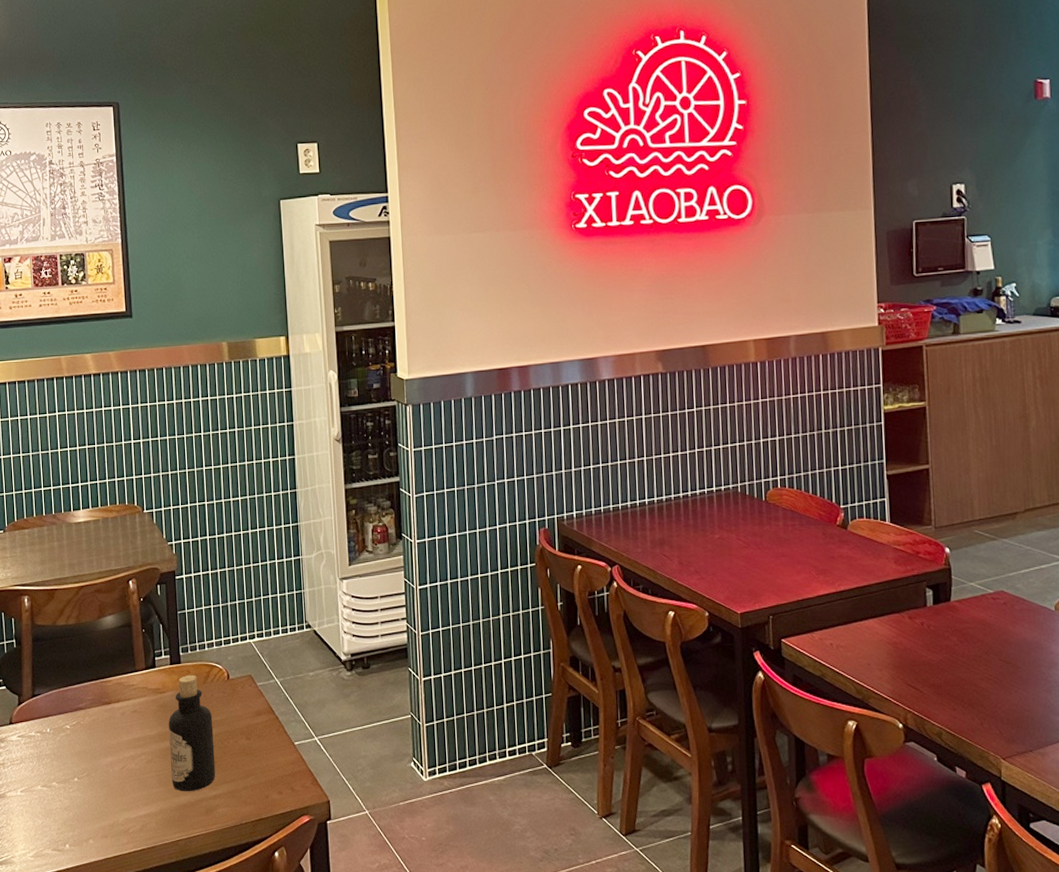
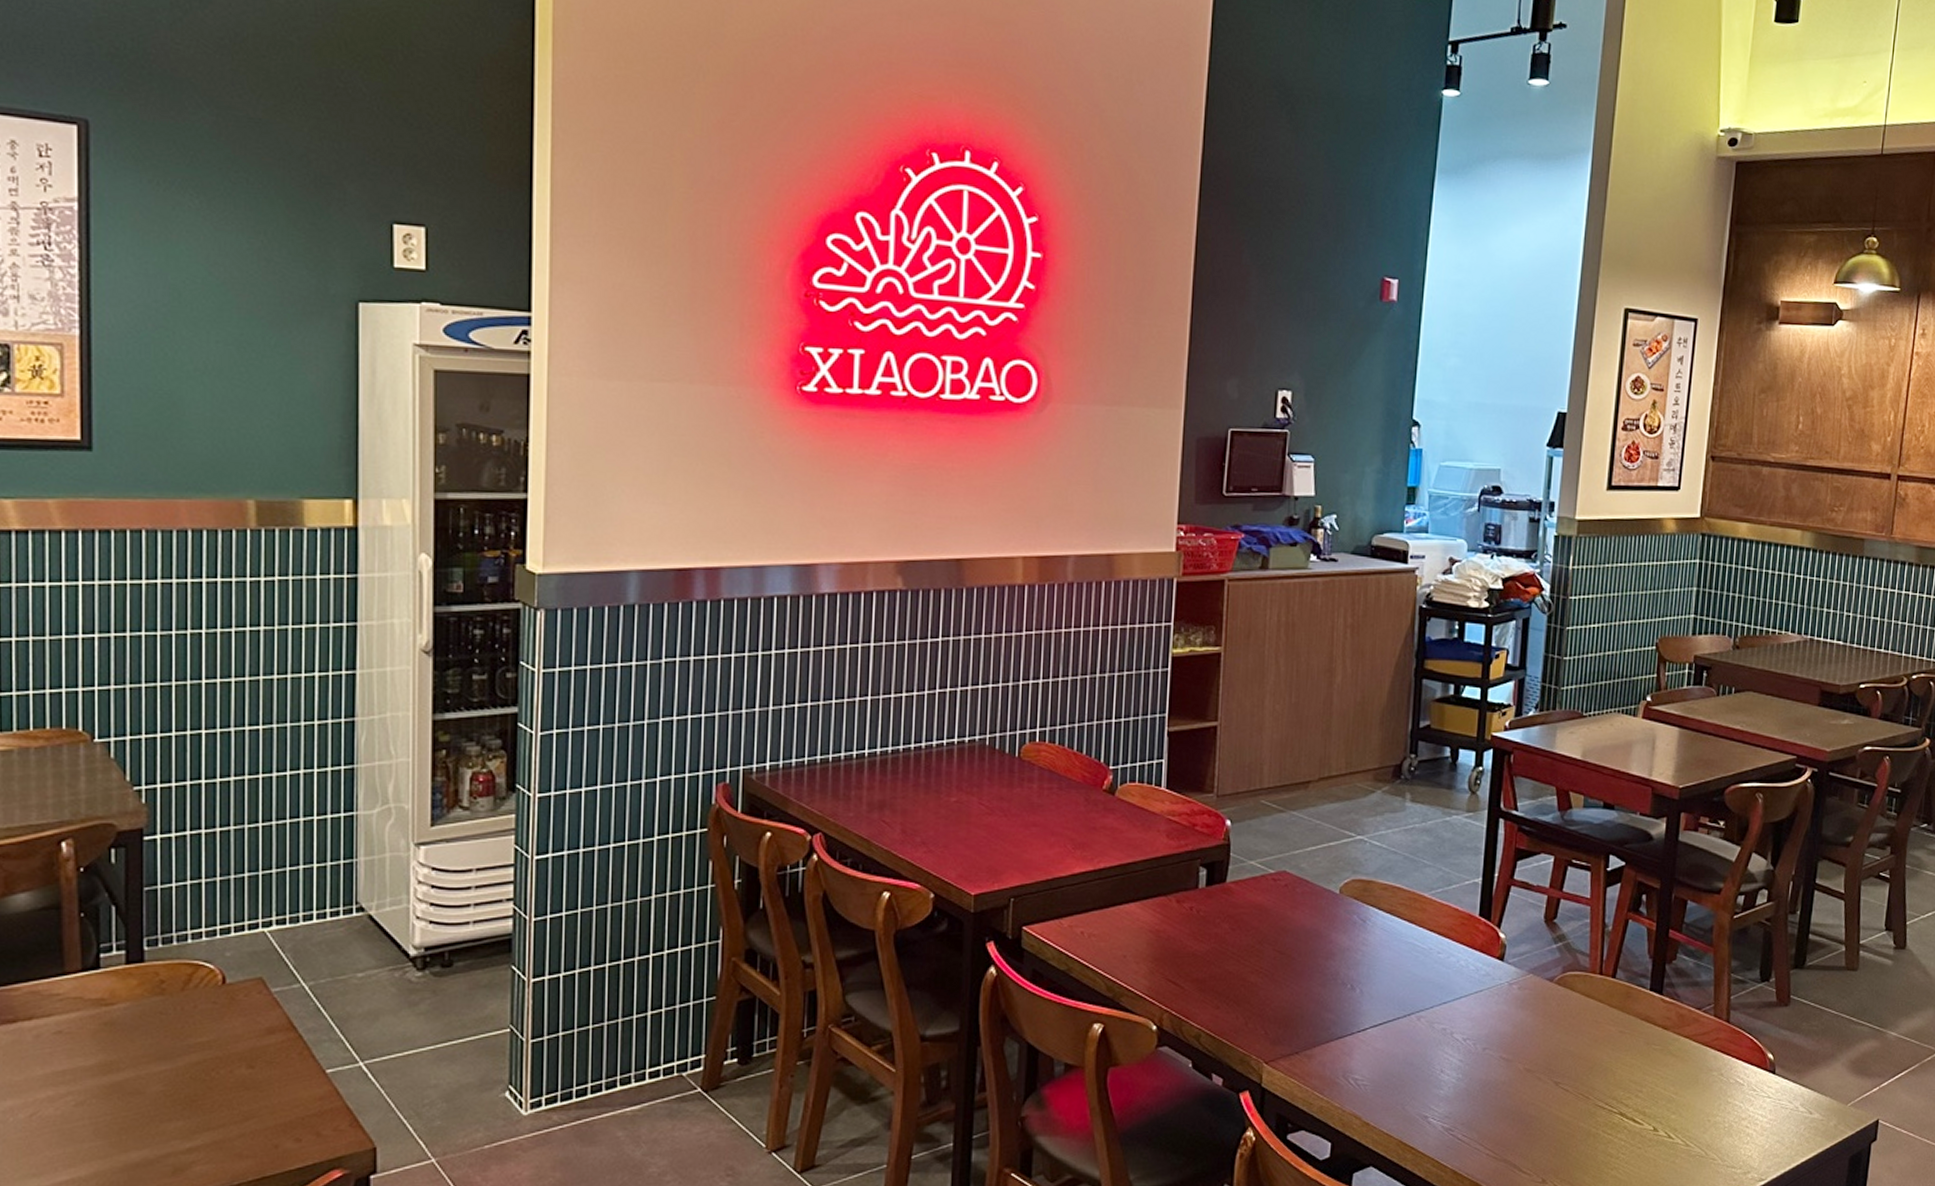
bottle: present [168,674,216,792] -> none [116,978,193,1146]

